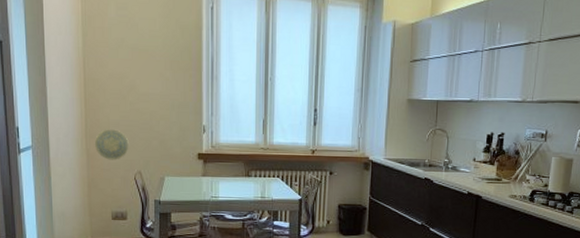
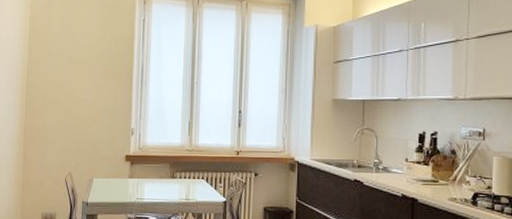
decorative plate: present [94,129,129,160] -> none [31,133,62,163]

